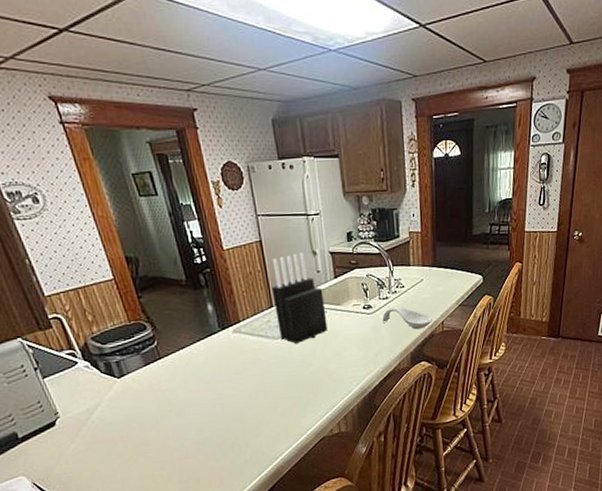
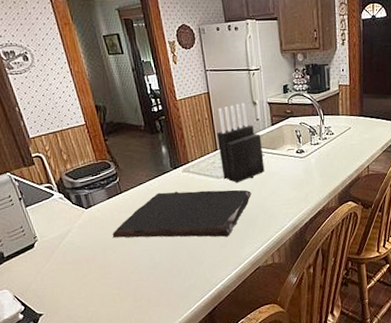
cutting board: none [151,351,313,411] -> present [112,189,251,238]
spoon rest: present [382,306,432,330] -> none [313,151,359,173]

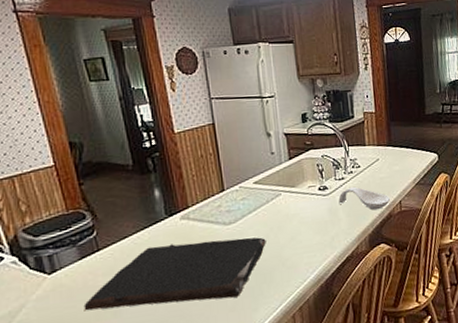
knife block: present [216,102,265,184] -> none [223,133,282,230]
spoon rest: none [313,151,359,173] -> present [338,186,390,210]

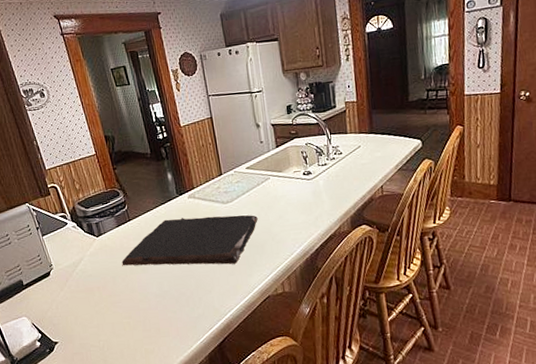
spoon rest: present [338,186,390,210] -> none [321,172,371,194]

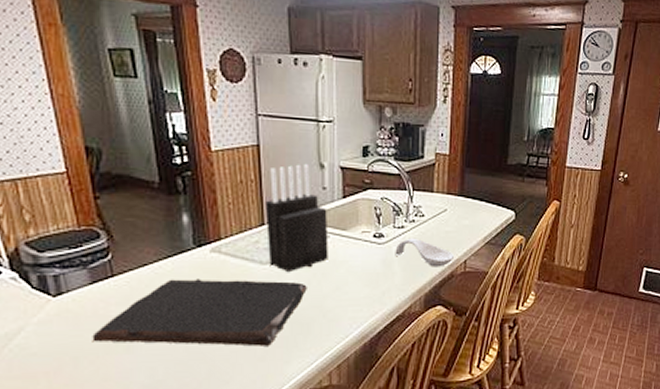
knife block: none [221,125,271,209] -> present [265,163,329,273]
spoon rest: none [321,172,371,194] -> present [395,238,454,267]

